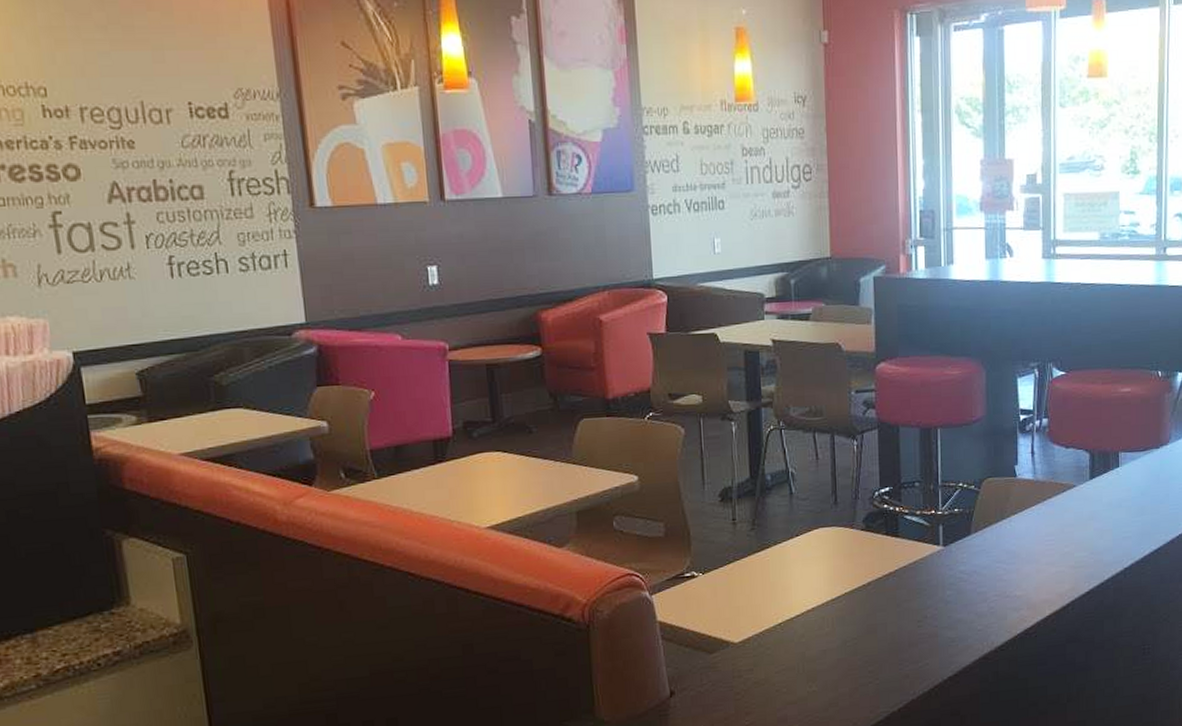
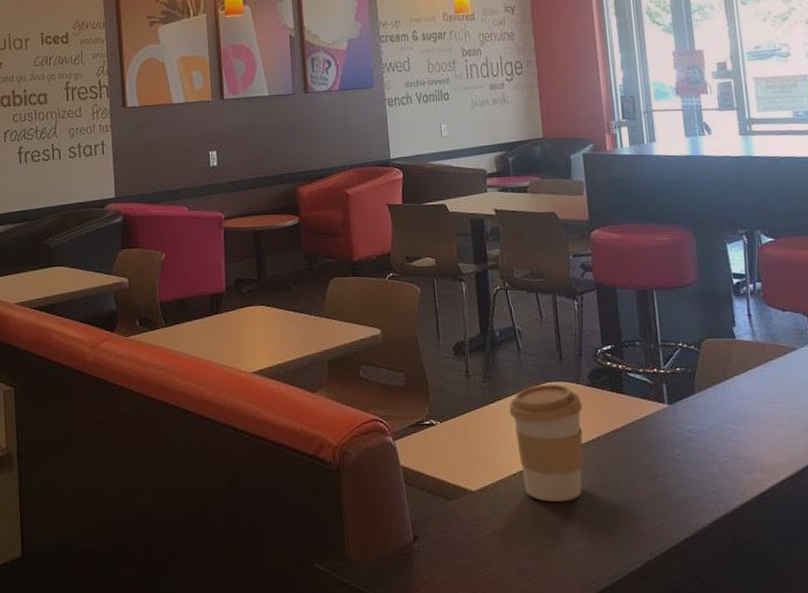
coffee cup: none [777,529,856,650] -> present [509,383,583,502]

